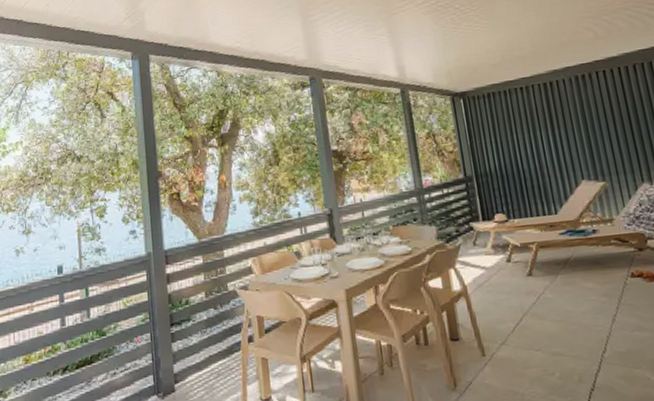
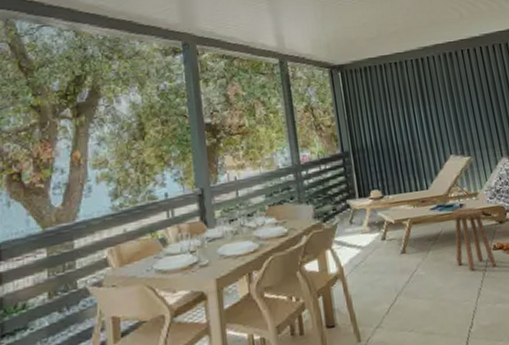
stool: none [582,233,635,297] -> present [451,207,497,271]

